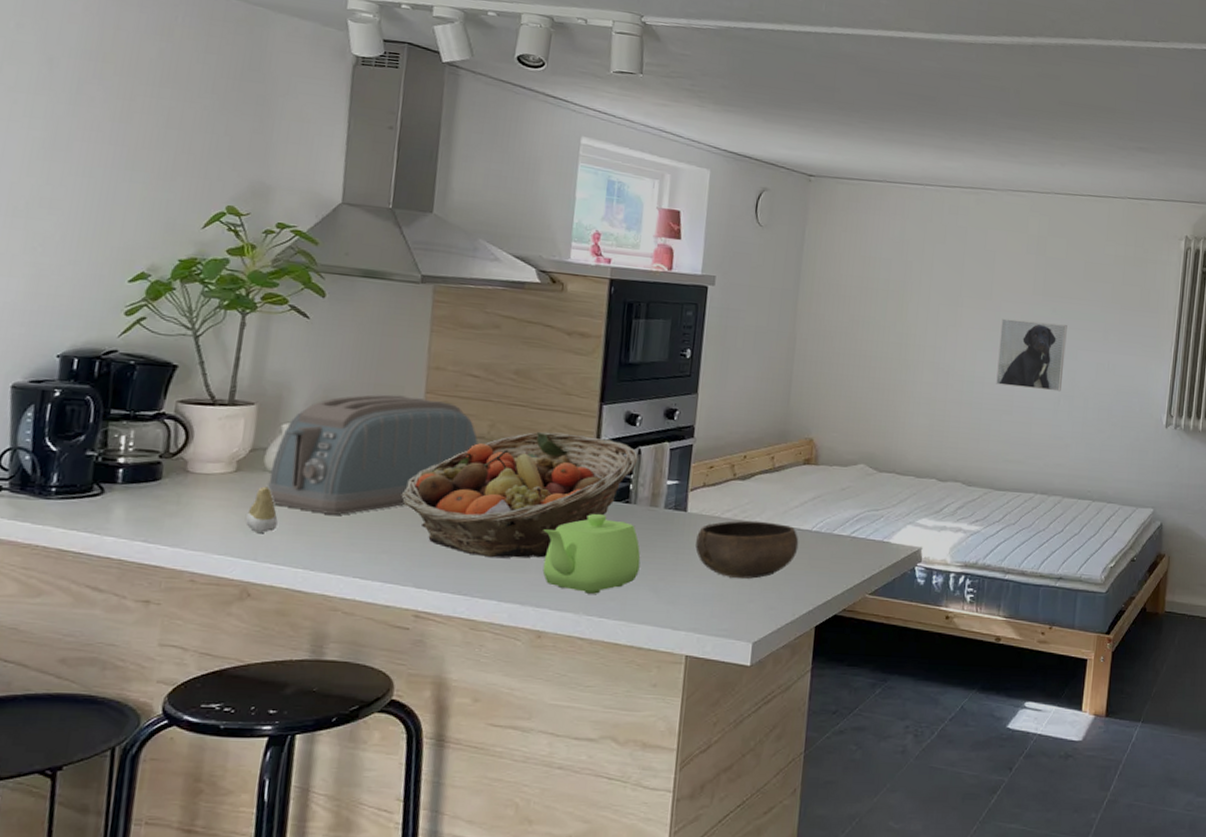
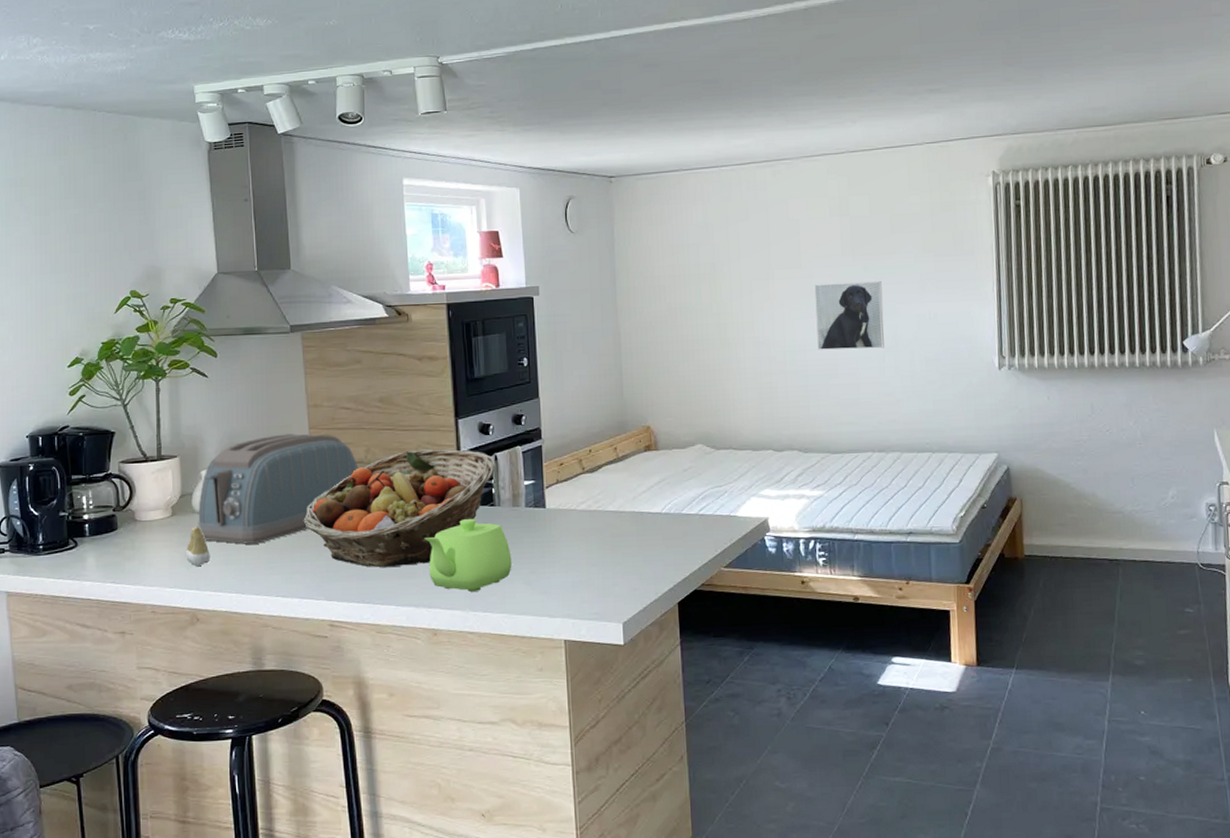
bowl: present [695,520,799,579] -> none [558,509,652,564]

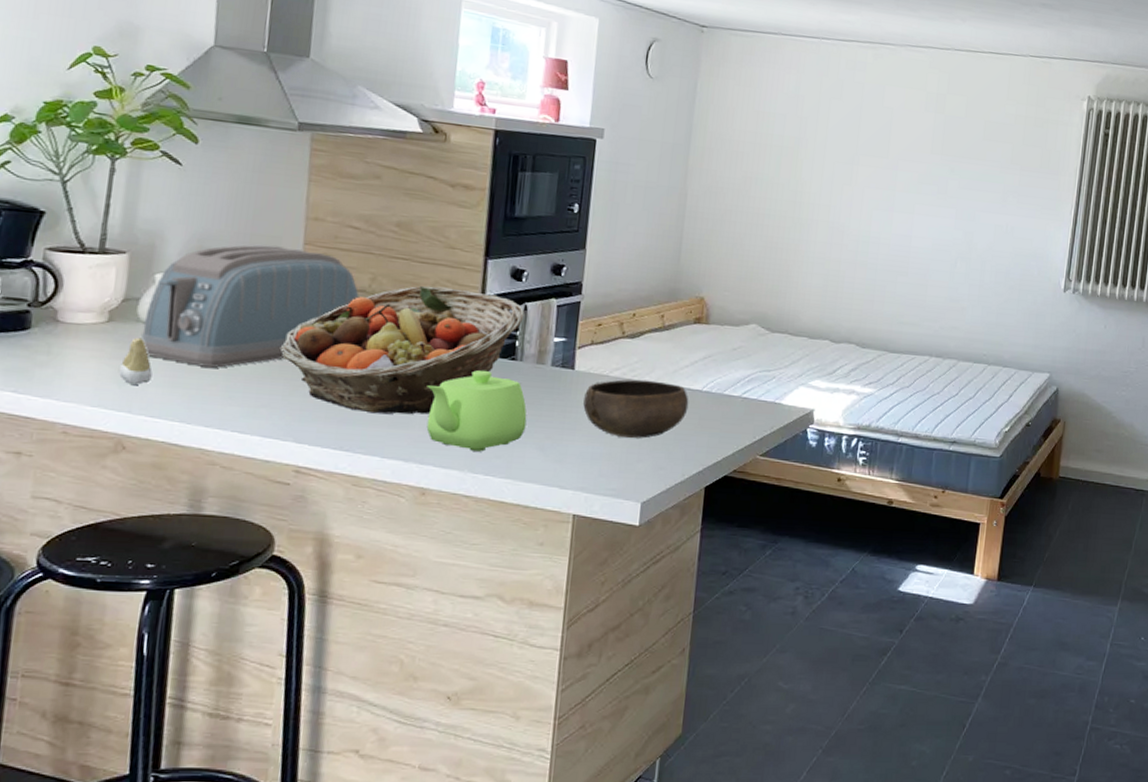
bowl: none [558,509,652,564] -> present [583,379,689,438]
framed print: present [814,281,884,350] -> none [892,177,966,254]

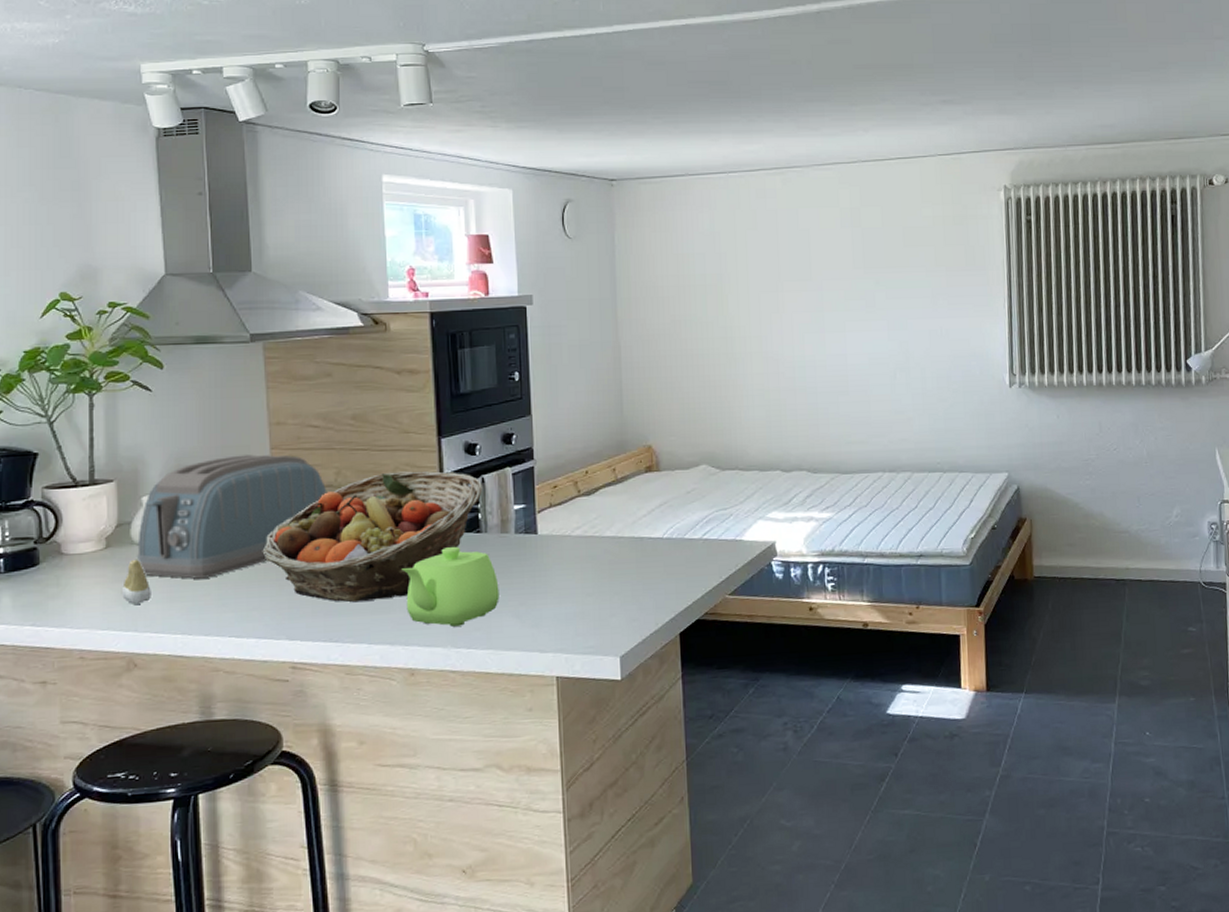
bowl: present [583,379,689,438] -> none [551,534,652,594]

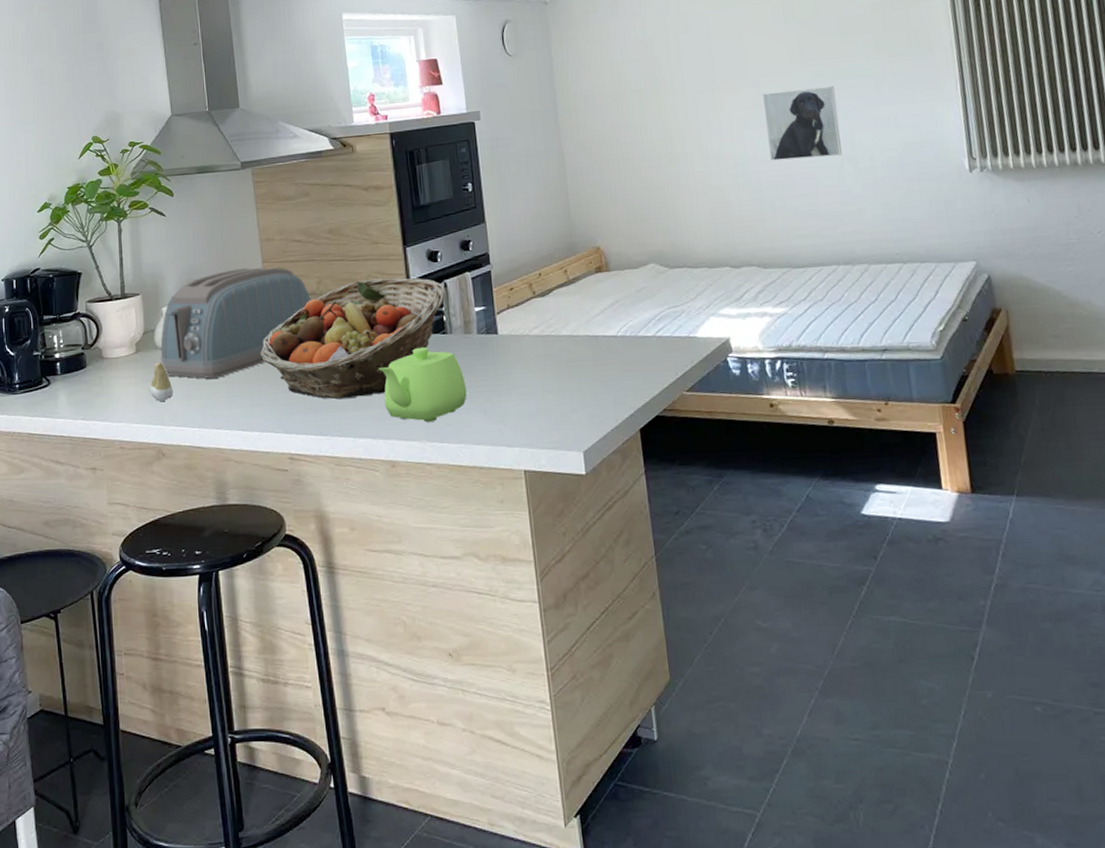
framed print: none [825,296,896,367] -> present [762,86,842,161]

